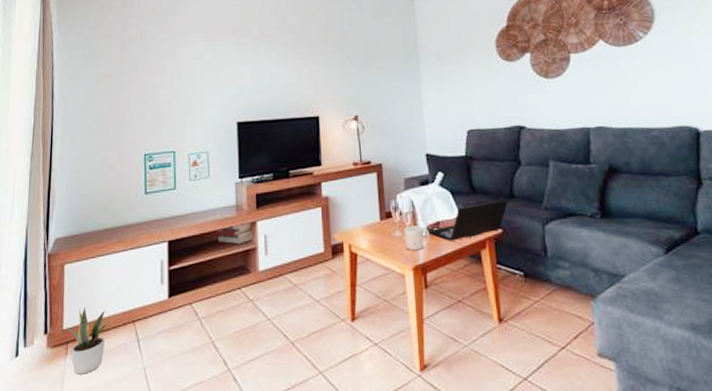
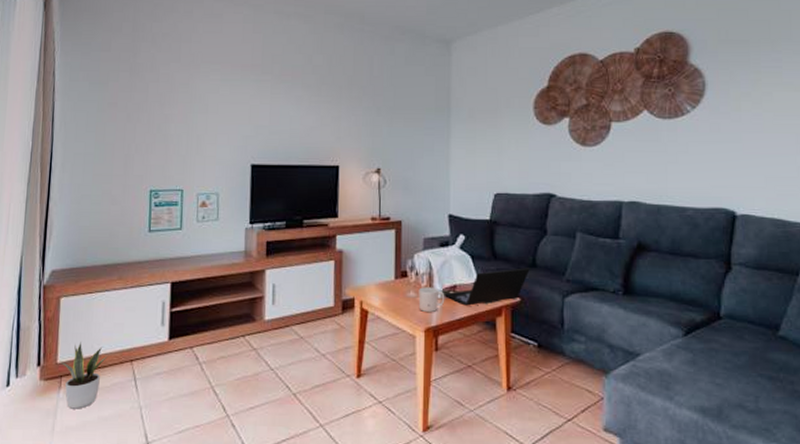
books: present [215,220,253,245] -> none [221,268,261,292]

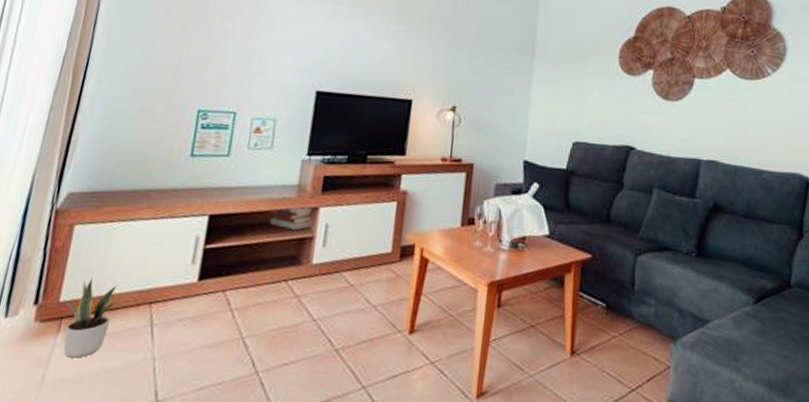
books: none [221,268,261,292] -> present [267,205,314,231]
mug: present [418,287,445,313] -> none [483,236,513,266]
laptop: present [444,268,530,306] -> none [512,222,604,260]

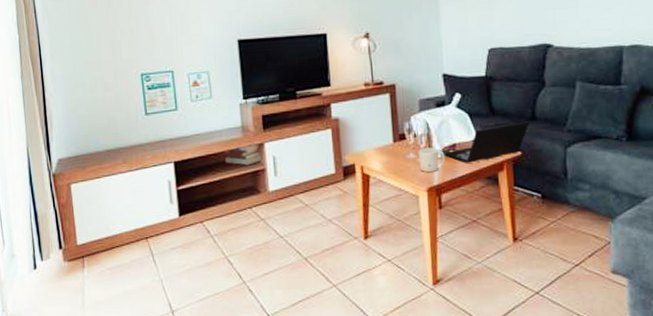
potted plant: present [61,278,124,358] -> none [79,224,125,286]
mug: none [483,236,513,266] -> present [418,147,446,173]
laptop: none [512,222,604,260] -> present [444,121,530,163]

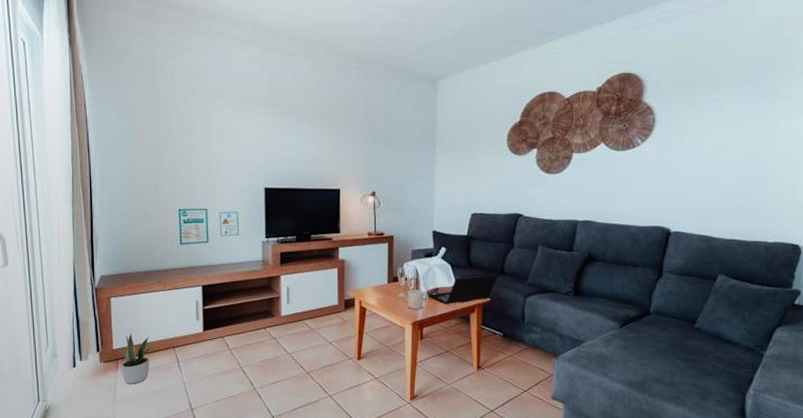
potted plant: none [79,224,125,286] -> present [114,333,155,384]
books: present [221,142,262,166] -> none [243,274,277,293]

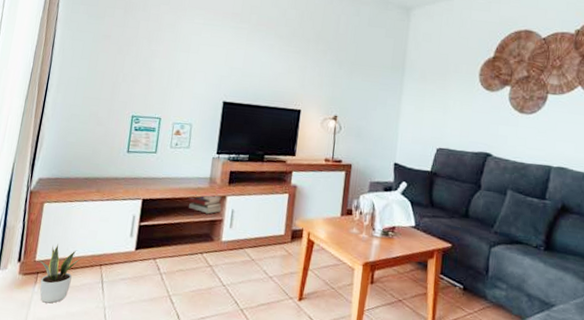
books: none [243,274,277,293] -> present [186,194,222,214]
mug: present [407,289,429,310] -> none [359,225,384,250]
laptop: present [428,274,499,305] -> none [383,217,463,247]

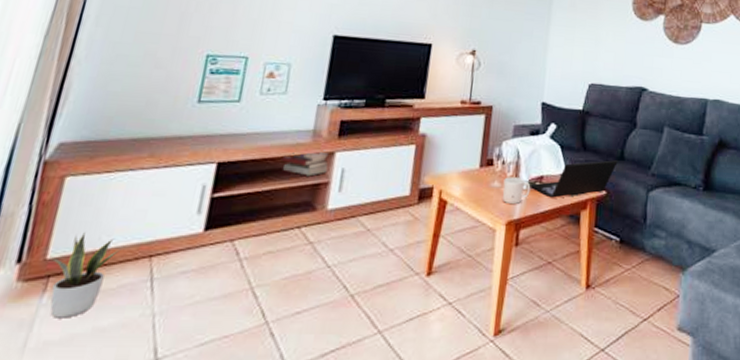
mug: none [359,225,384,250] -> present [502,177,531,205]
laptop: none [383,217,463,247] -> present [530,160,618,198]

